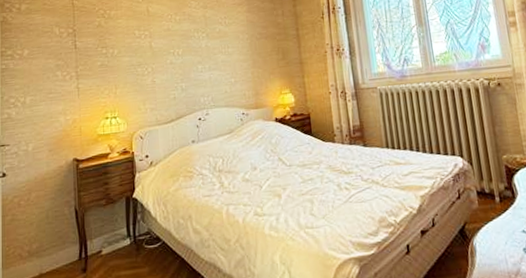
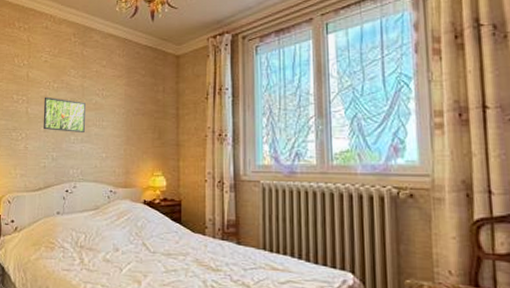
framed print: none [167,29,211,62] -> present [43,97,85,132]

